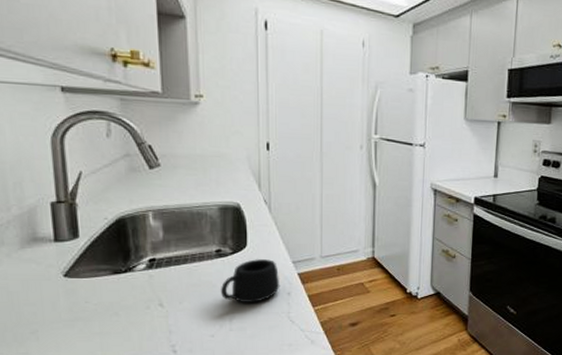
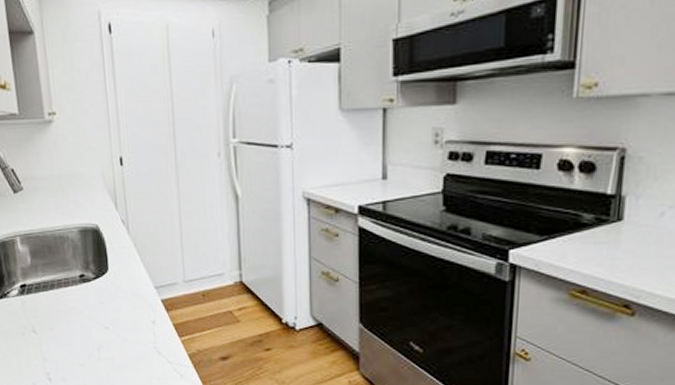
mug: present [221,259,280,302] -> none [87,284,144,331]

